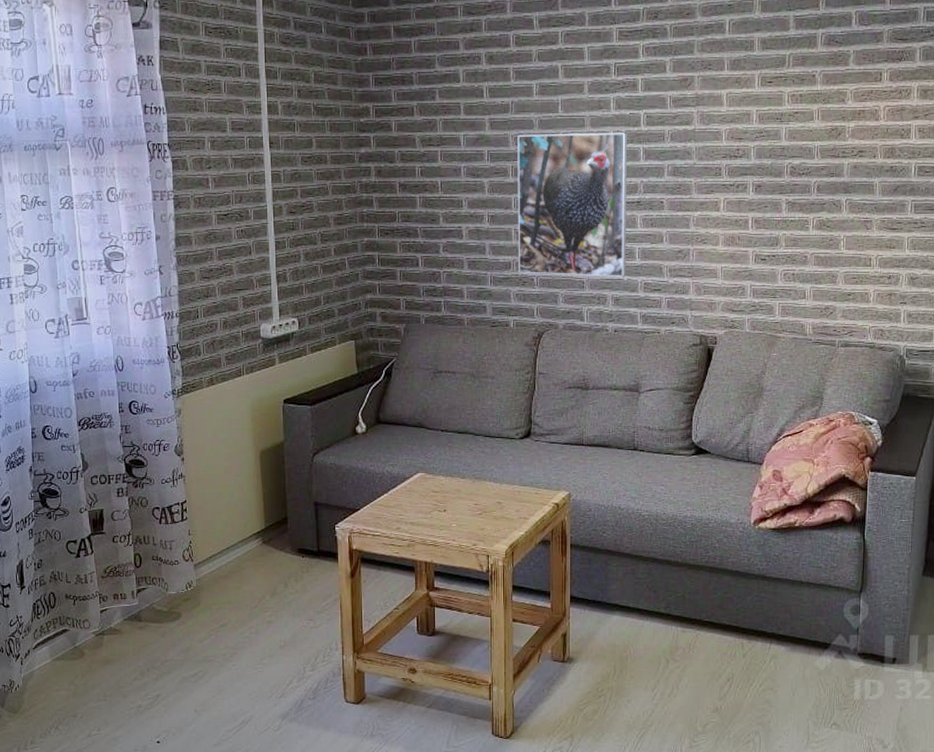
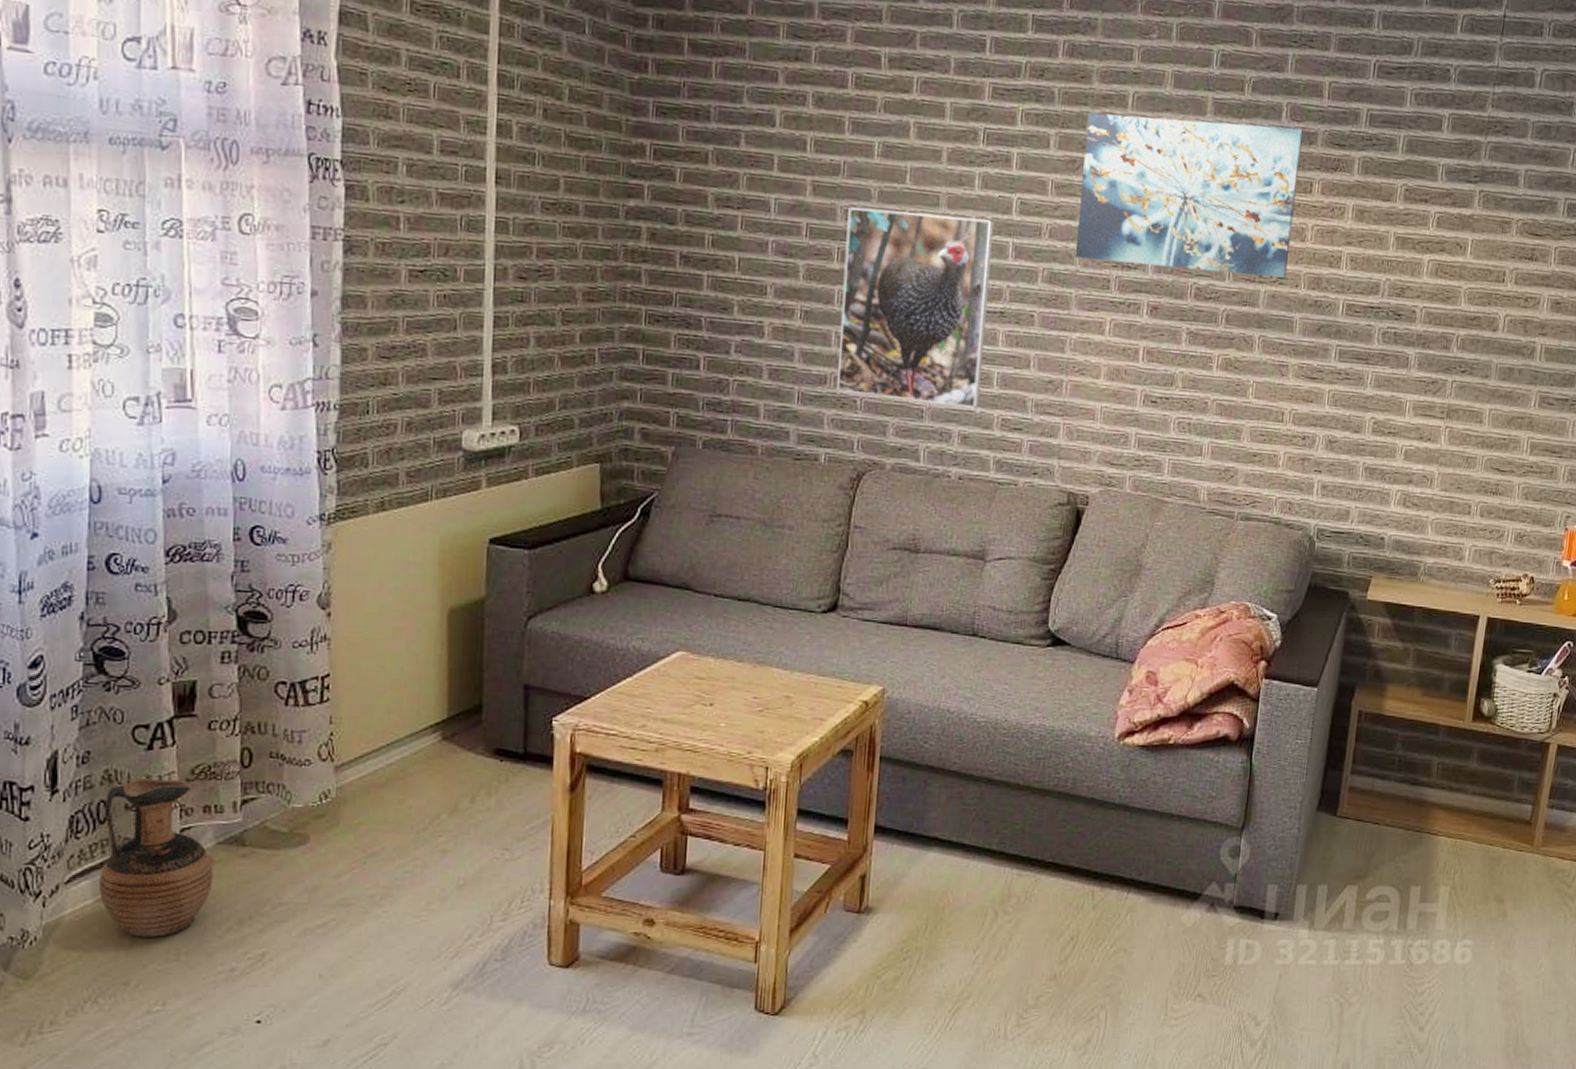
ceramic jug: none [54,577,123,684] -> present [99,778,213,937]
wall art: none [692,30,871,154] -> present [1074,113,1303,278]

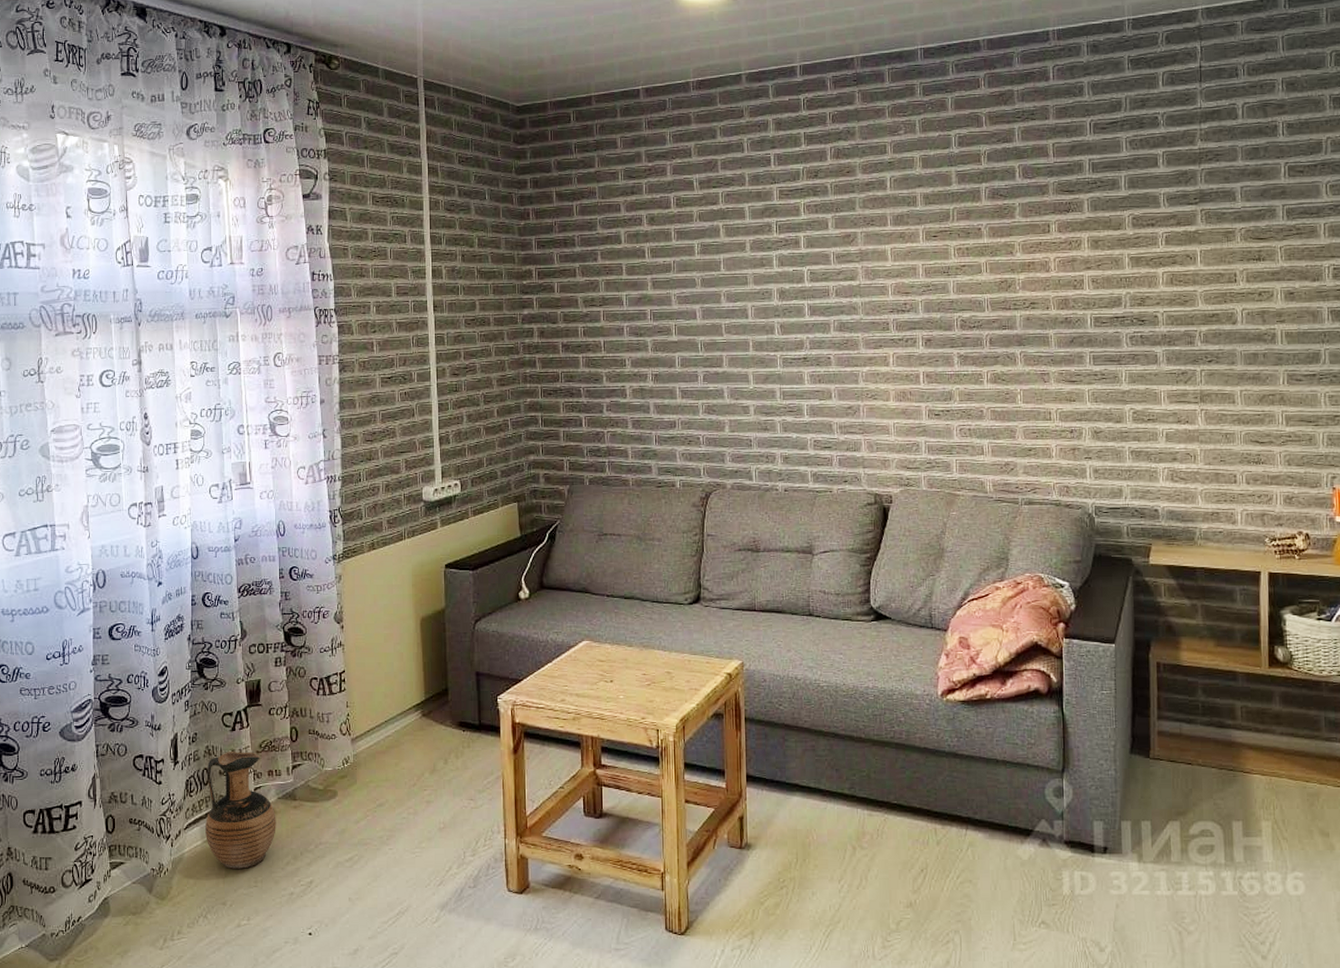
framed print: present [837,206,994,409] -> none [680,289,794,435]
wall art: present [1074,113,1303,278] -> none [856,183,1037,309]

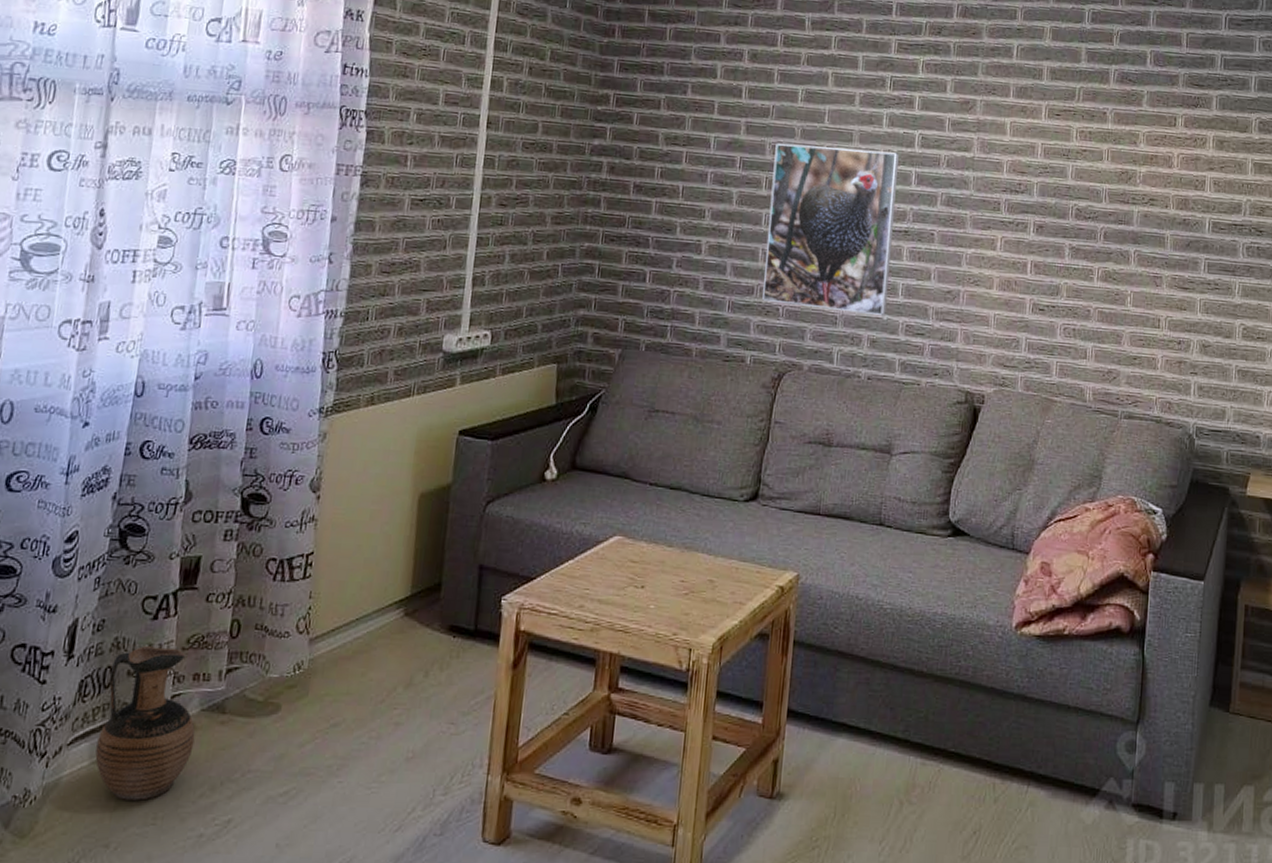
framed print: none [680,289,794,435] -> present [762,142,899,316]

